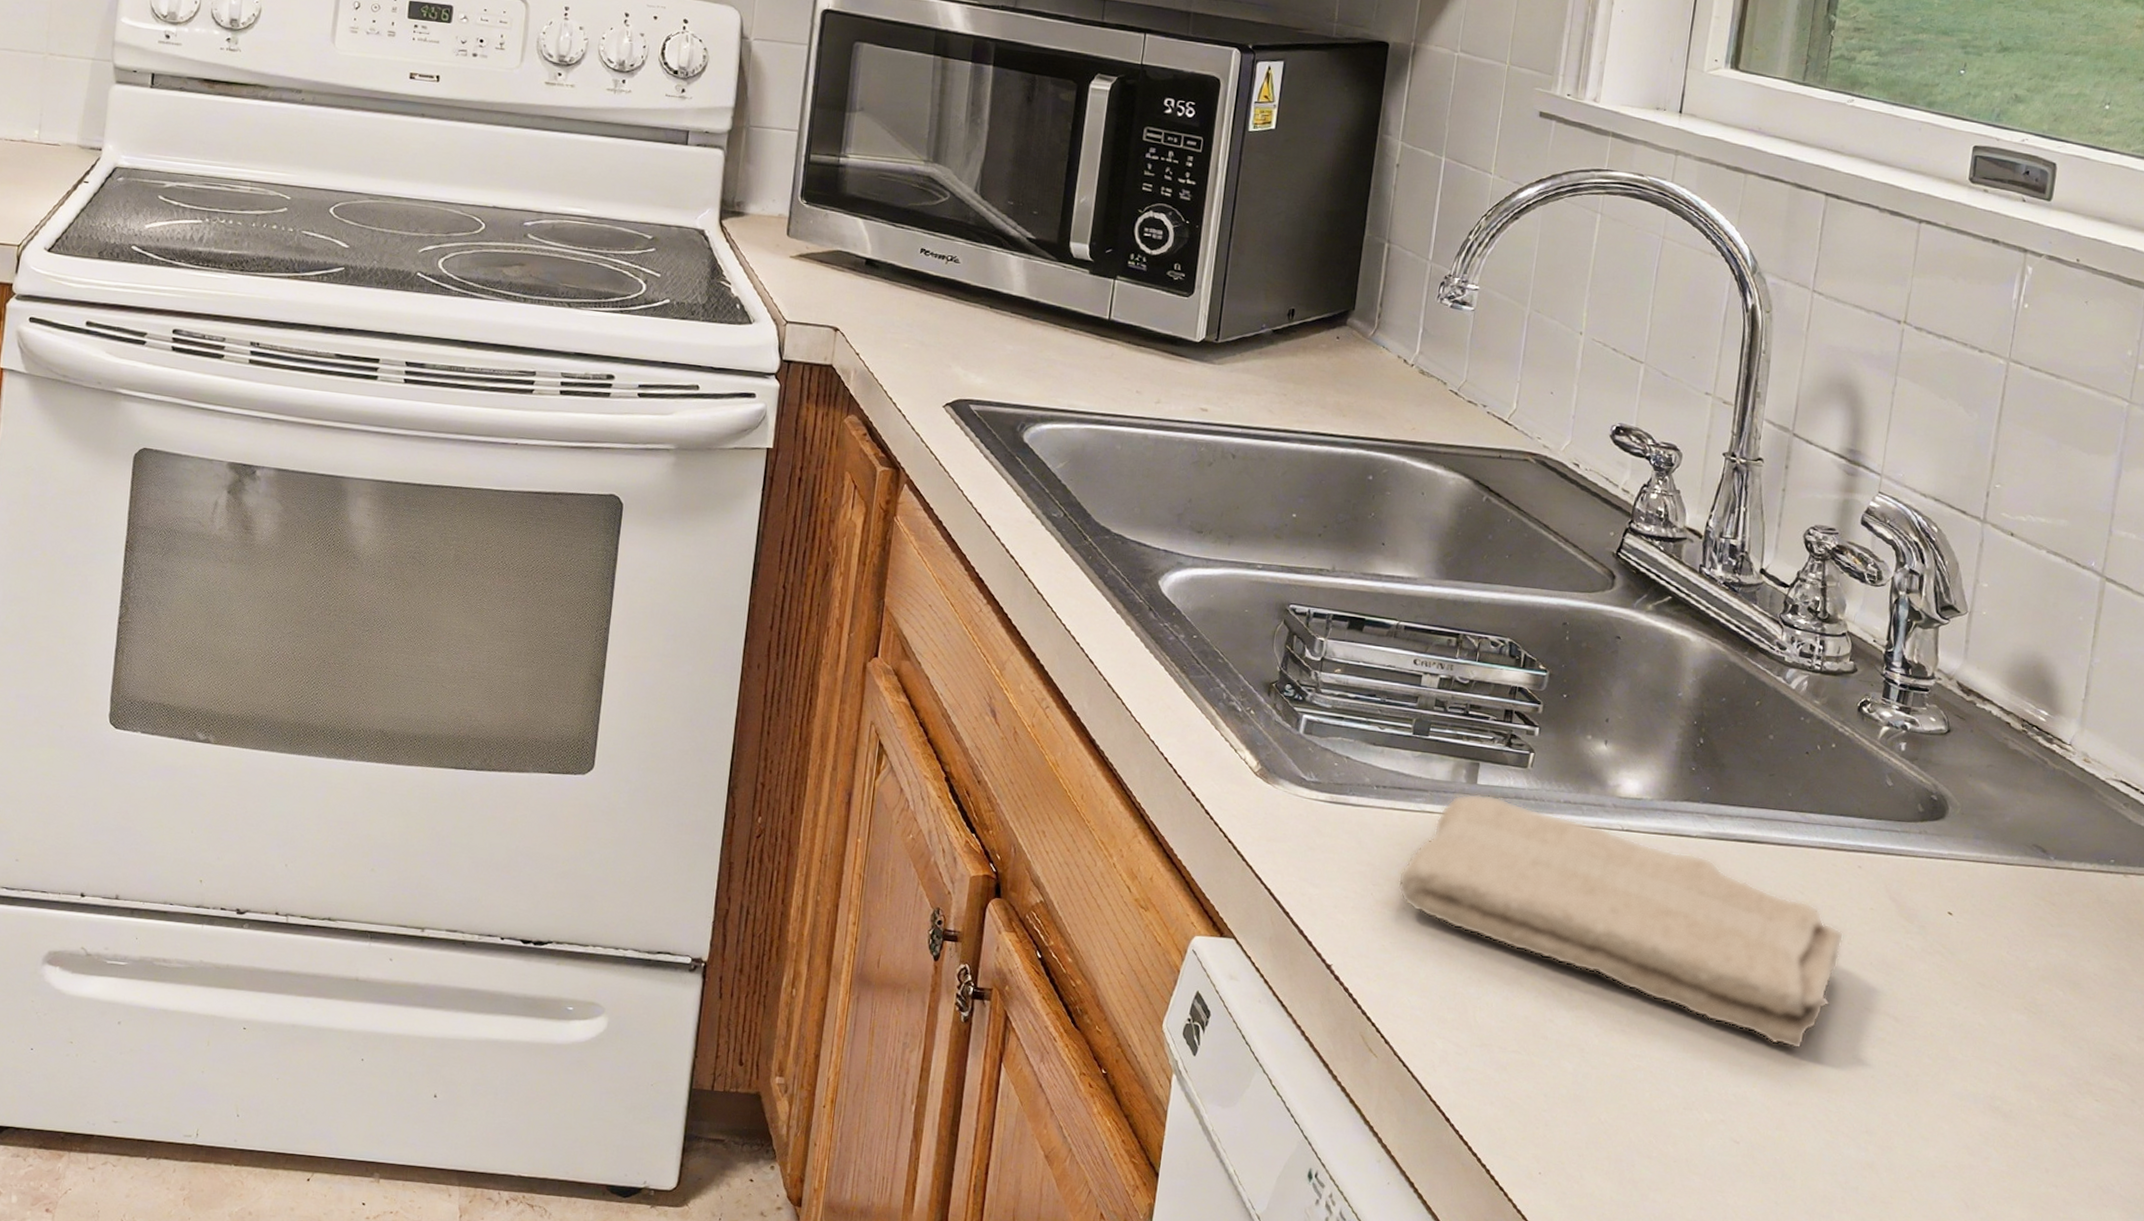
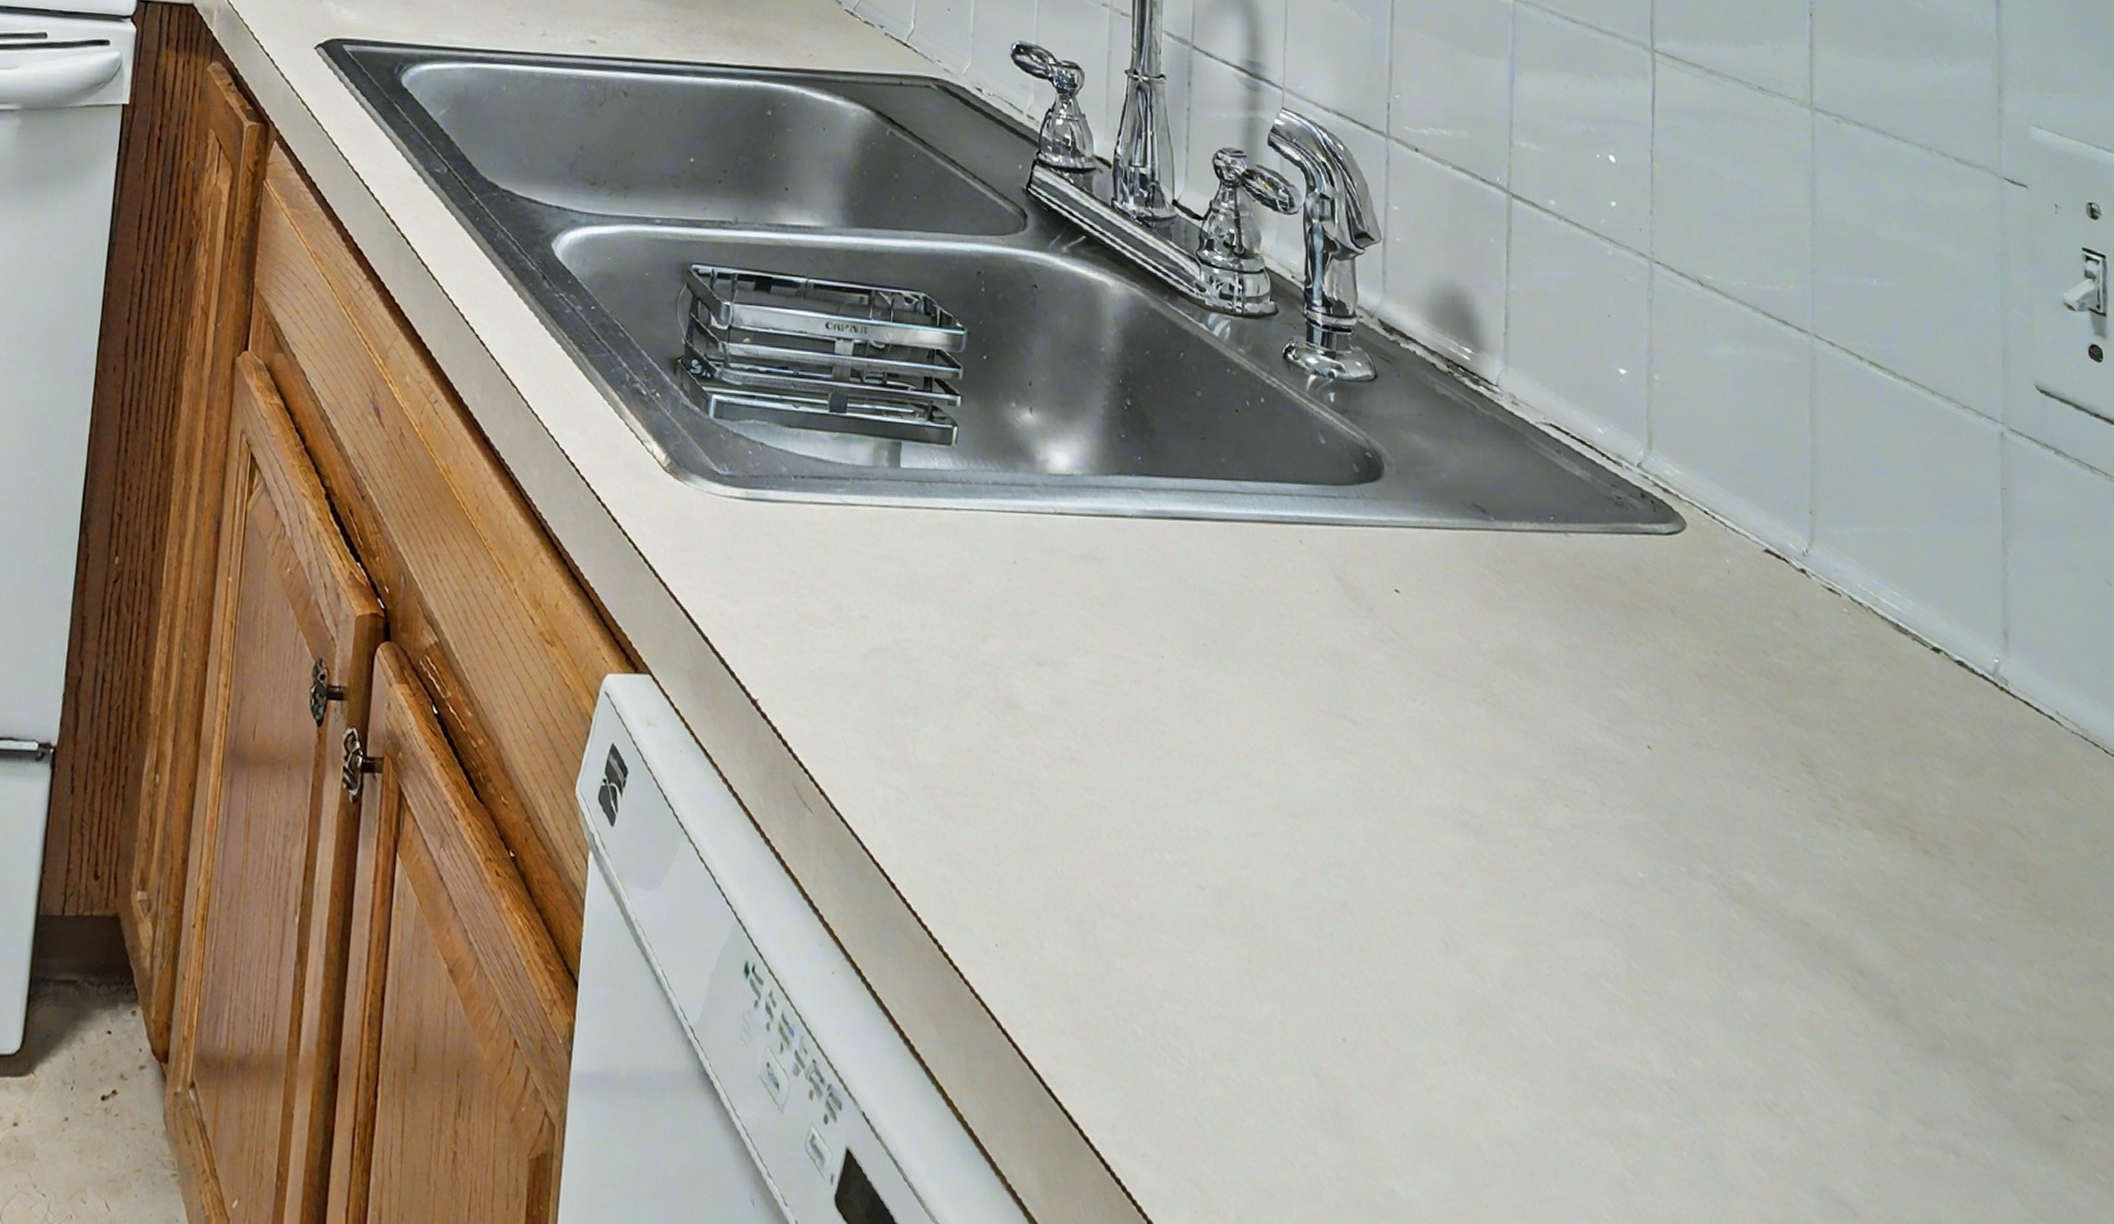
washcloth: present [1397,793,1844,1050] -> none [823,479,1292,767]

